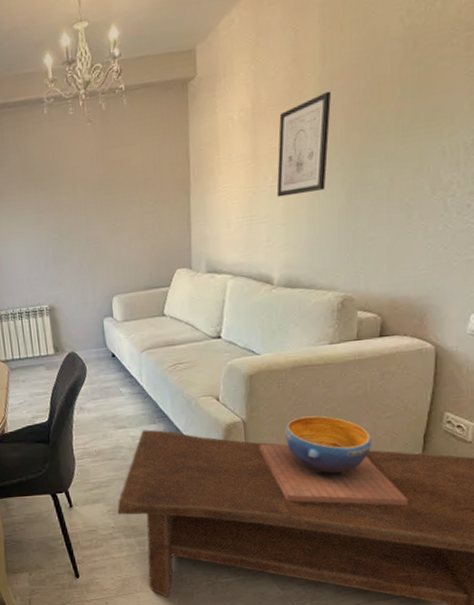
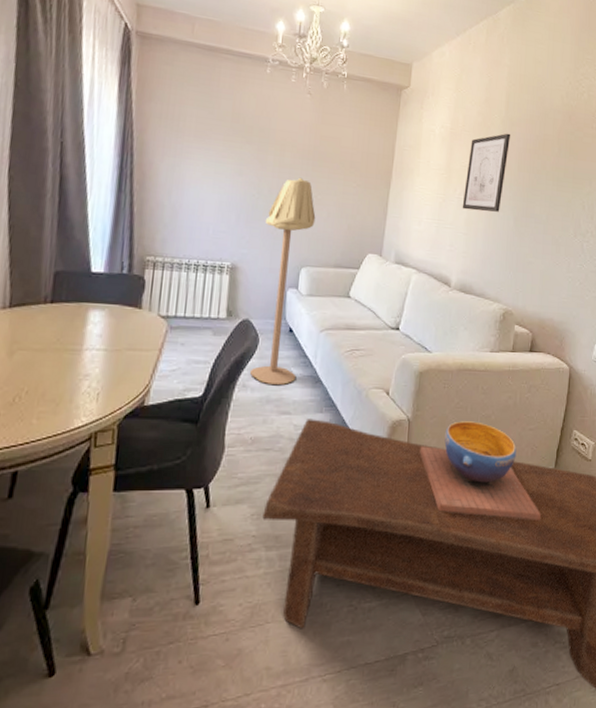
floor lamp: none [71,209,126,405] -> present [249,177,316,385]

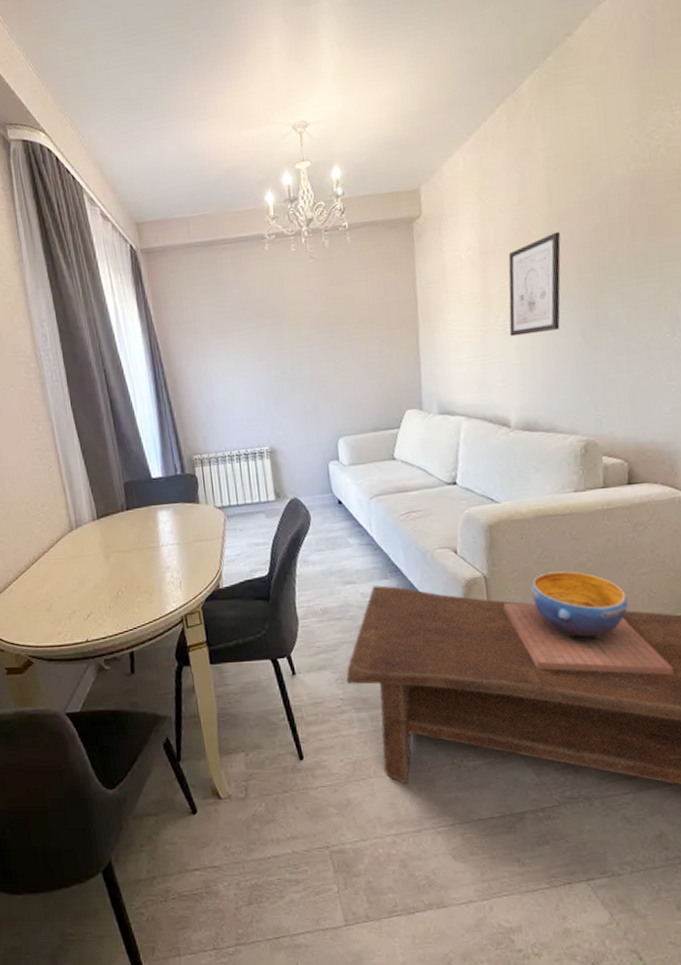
floor lamp: present [249,177,316,385] -> none [293,347,354,557]

